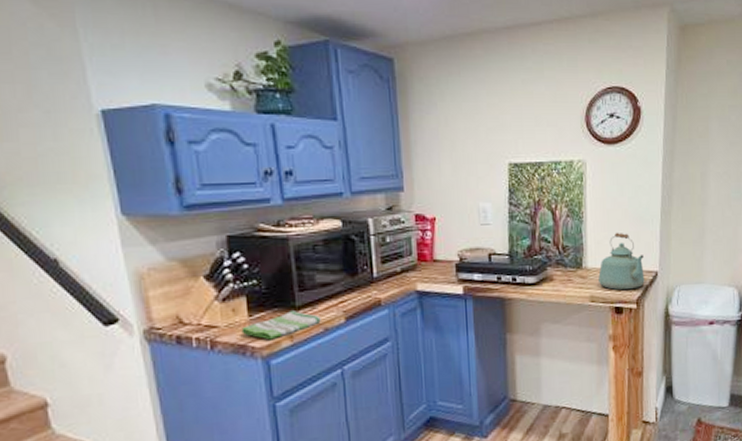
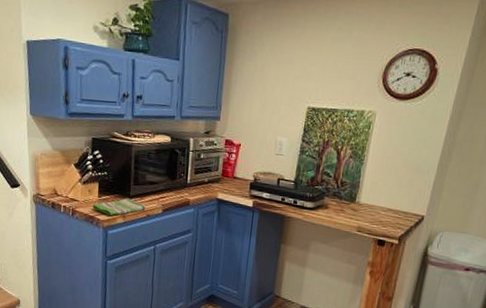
kettle: present [598,232,645,291] -> none [368,176,414,228]

